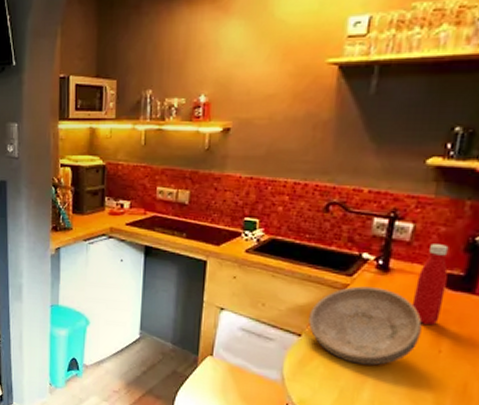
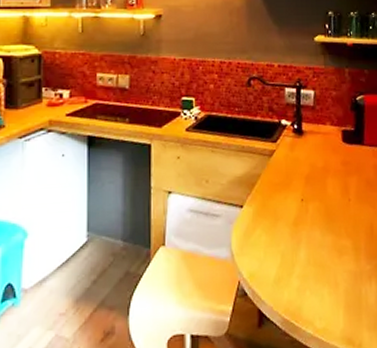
bowl: present [308,286,422,366] -> none [247,149,334,226]
bottle: present [411,244,449,326] -> none [323,106,345,178]

